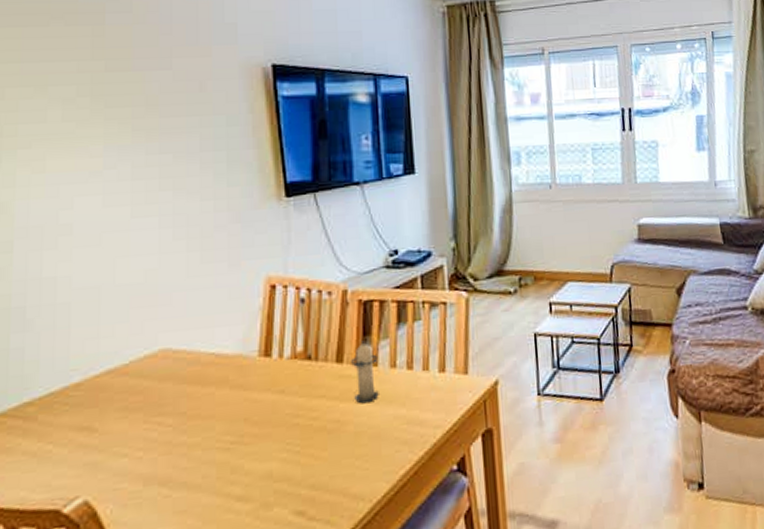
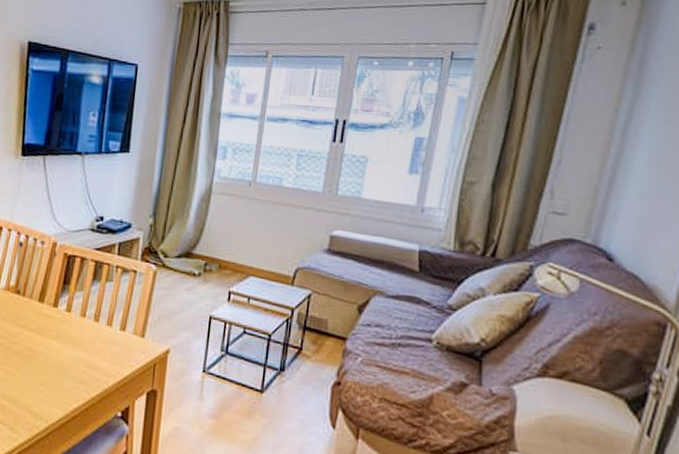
candle: present [351,340,379,404] -> none [48,288,72,341]

